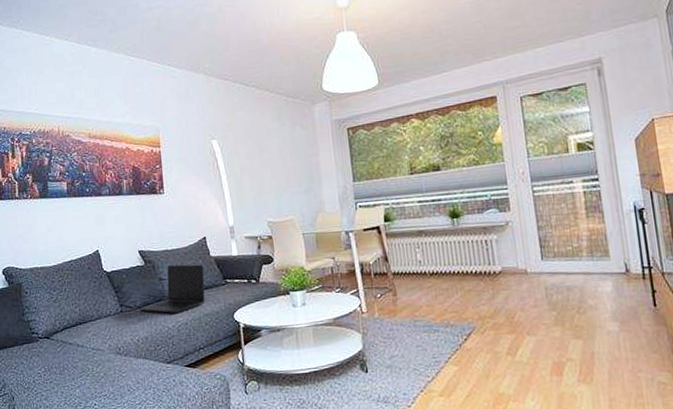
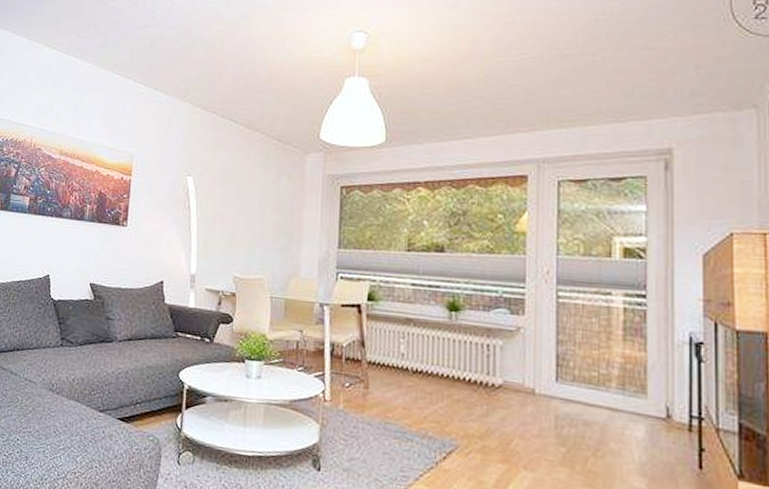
laptop: present [140,264,205,314] -> none [81,305,156,360]

